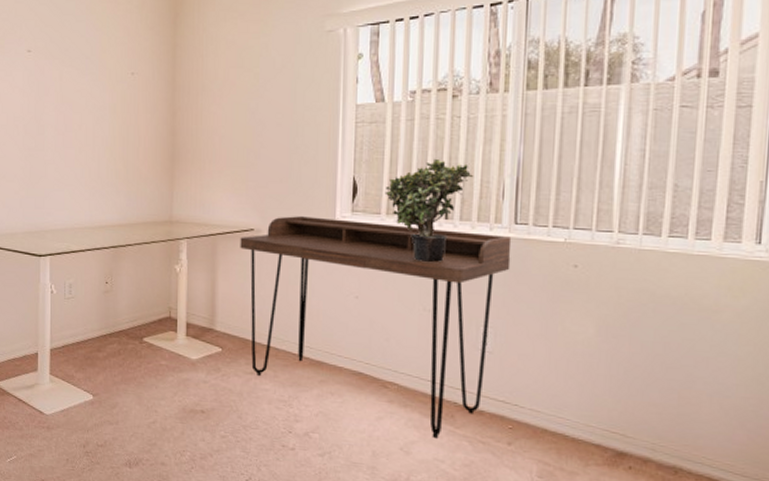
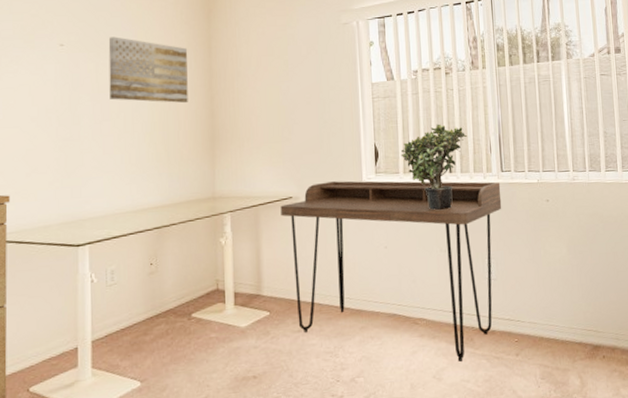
wall art: none [72,43,151,118] -> present [108,37,188,104]

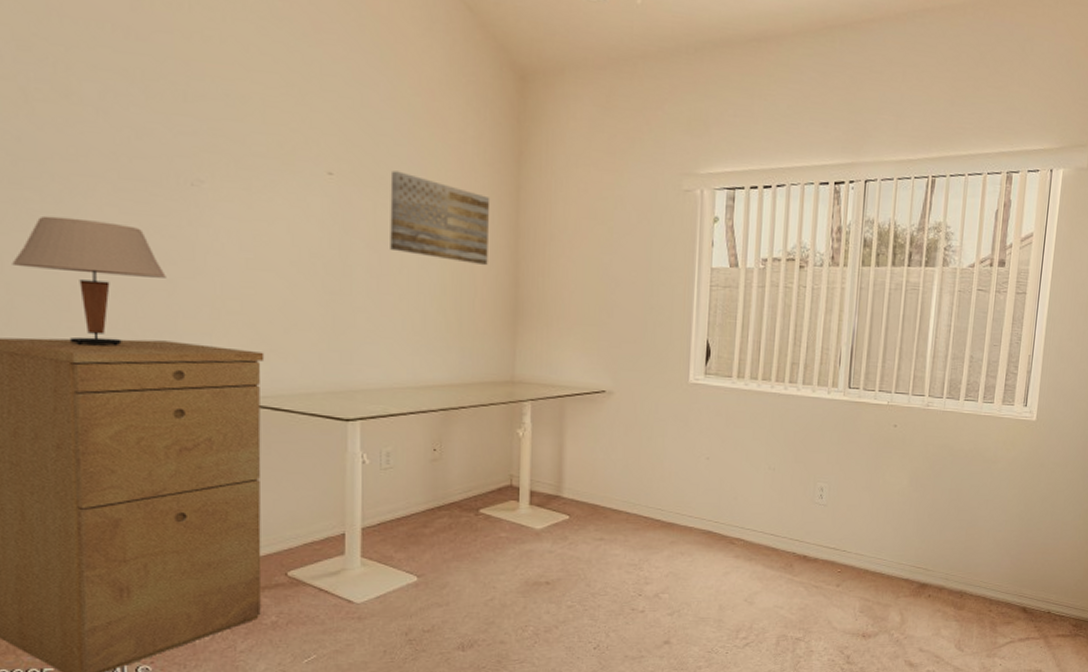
desk: present [280,181,502,362] -> none [590,378,846,587]
potted plant: present [400,123,468,210] -> none [736,325,816,423]

